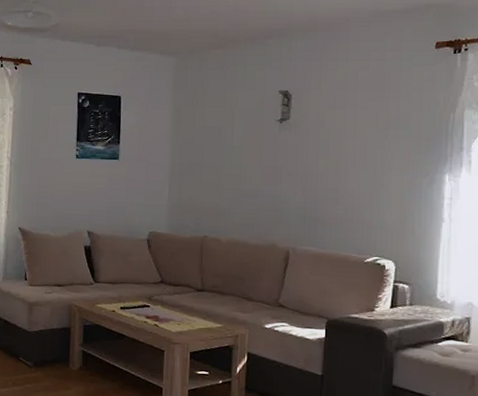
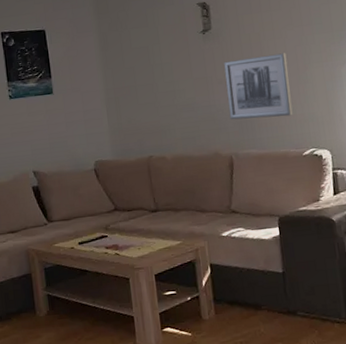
wall art: none [293,154,365,220] -> present [224,53,293,120]

